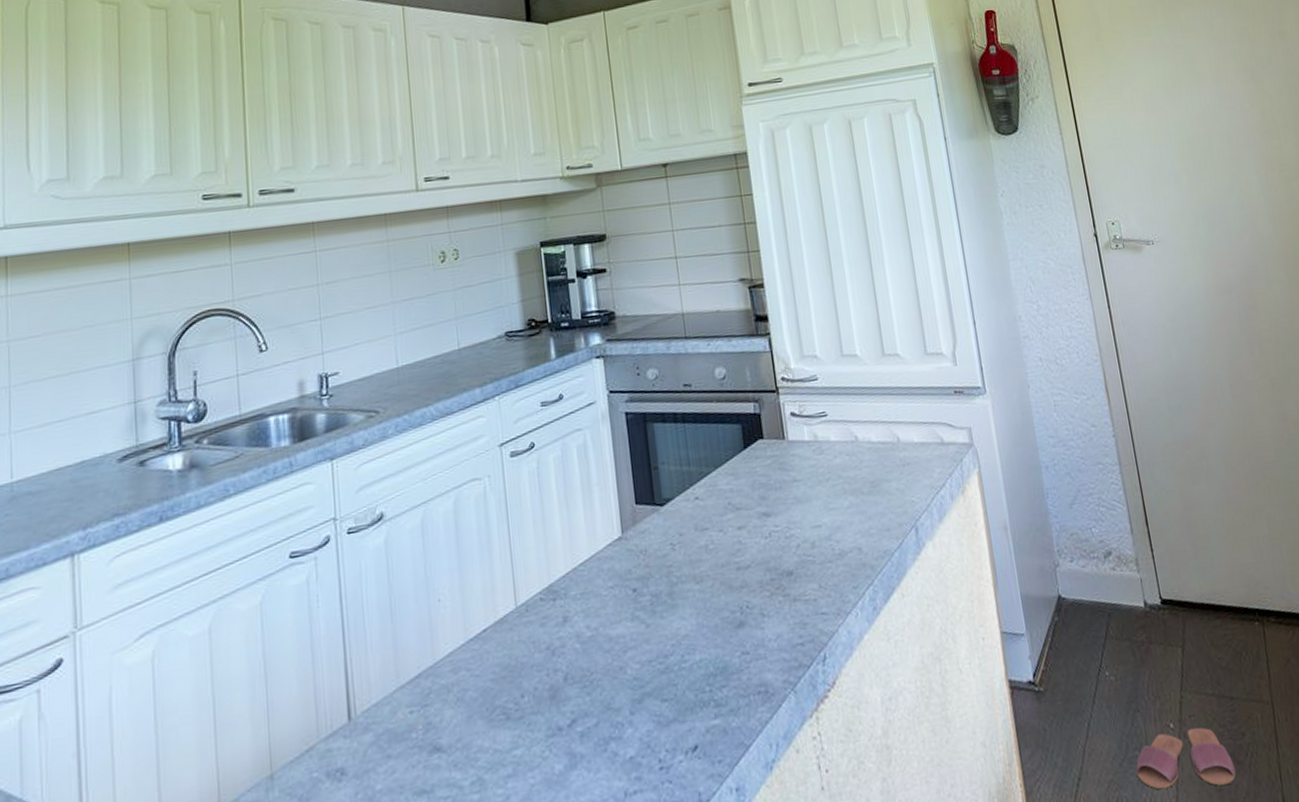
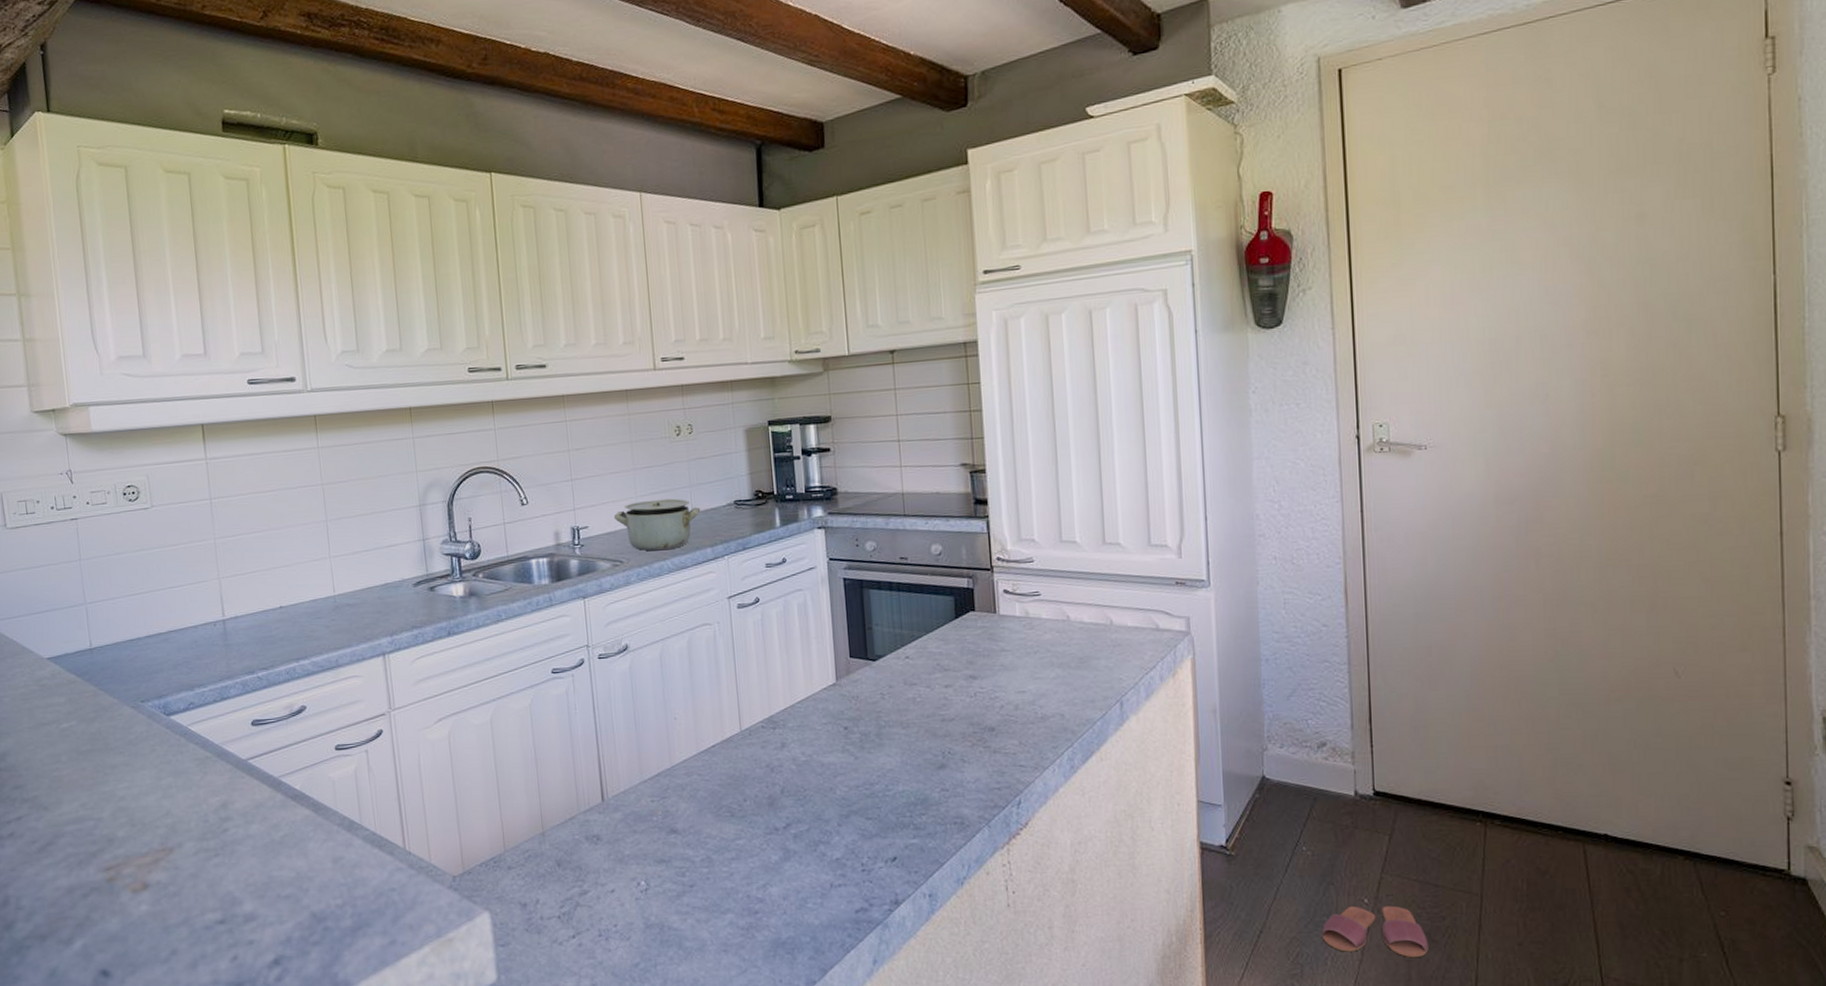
saucepan: none [368,333,467,397] -> present [613,498,700,551]

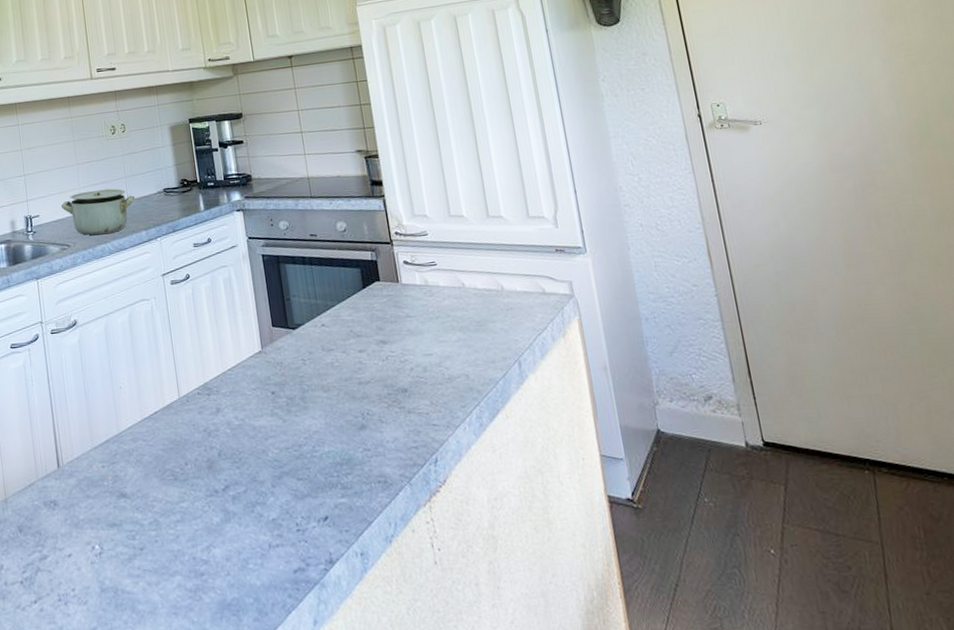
slippers: present [1321,905,1429,958] -> none [734,556,841,610]

